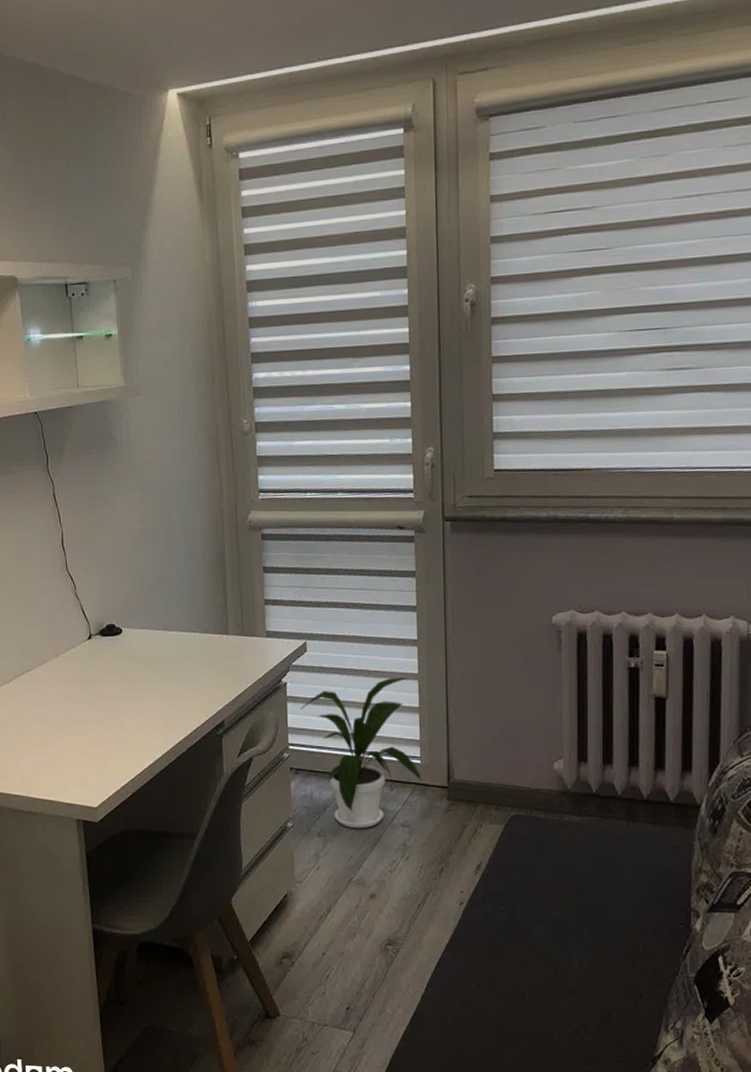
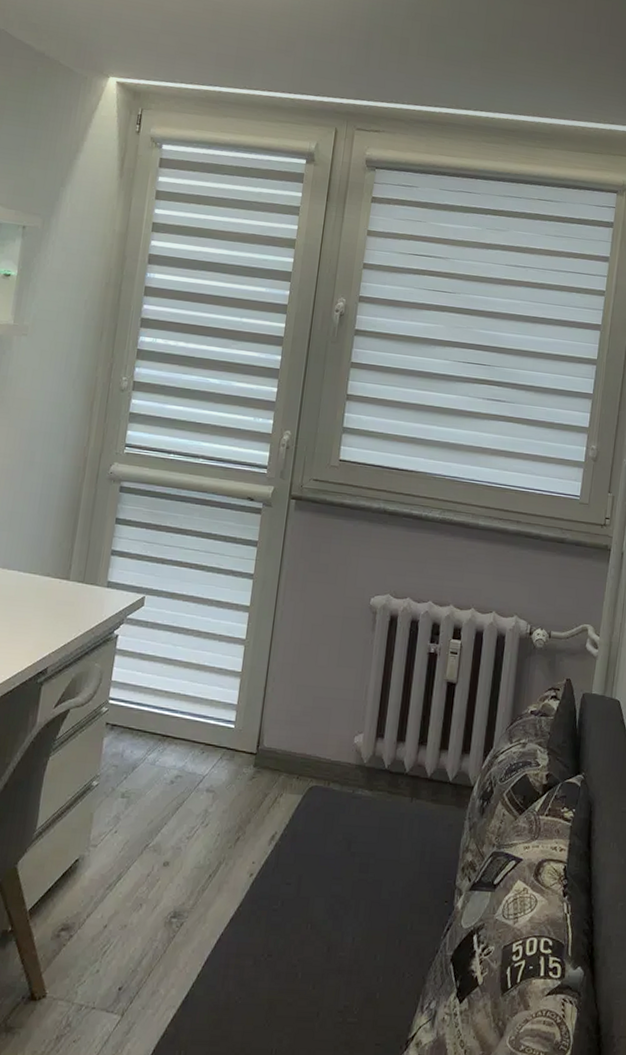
house plant: present [300,677,421,829] -> none [127,640,235,792]

